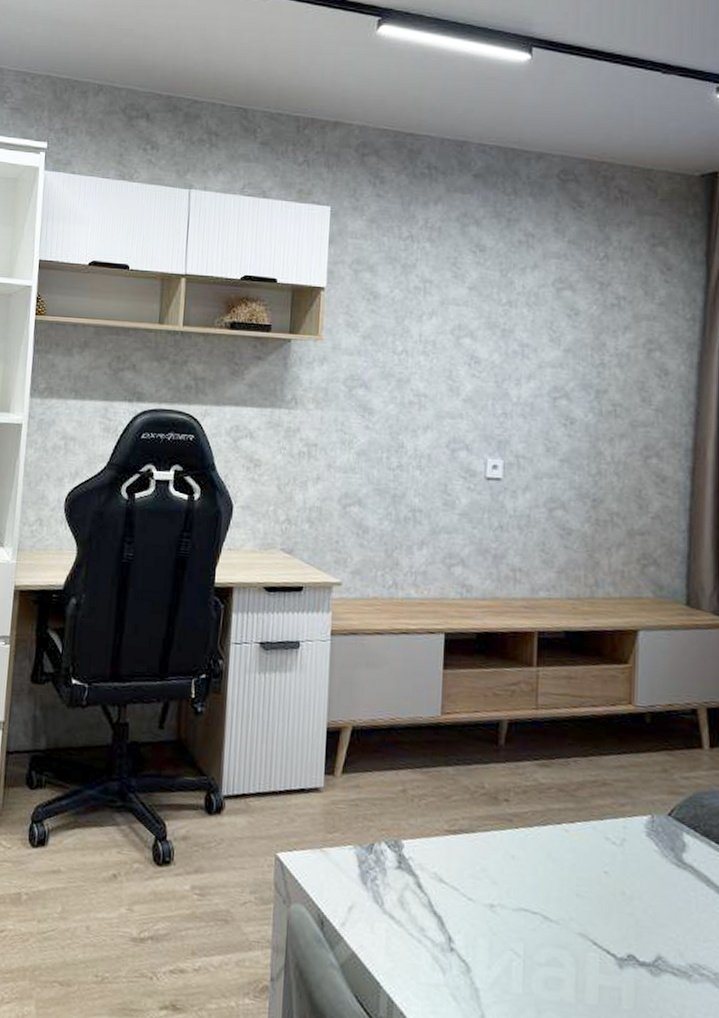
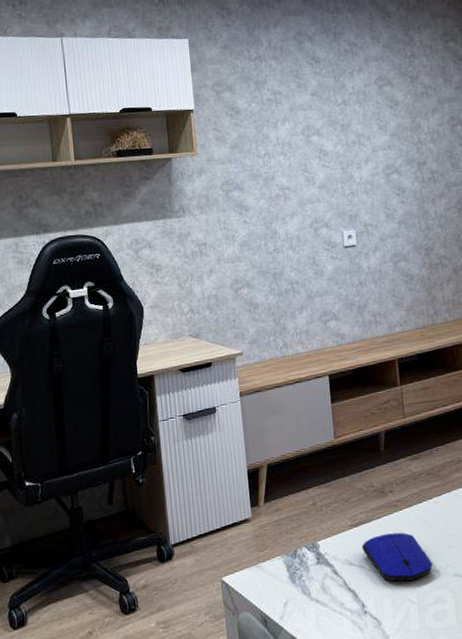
computer mouse: none [458,853,552,926] -> present [362,532,433,582]

